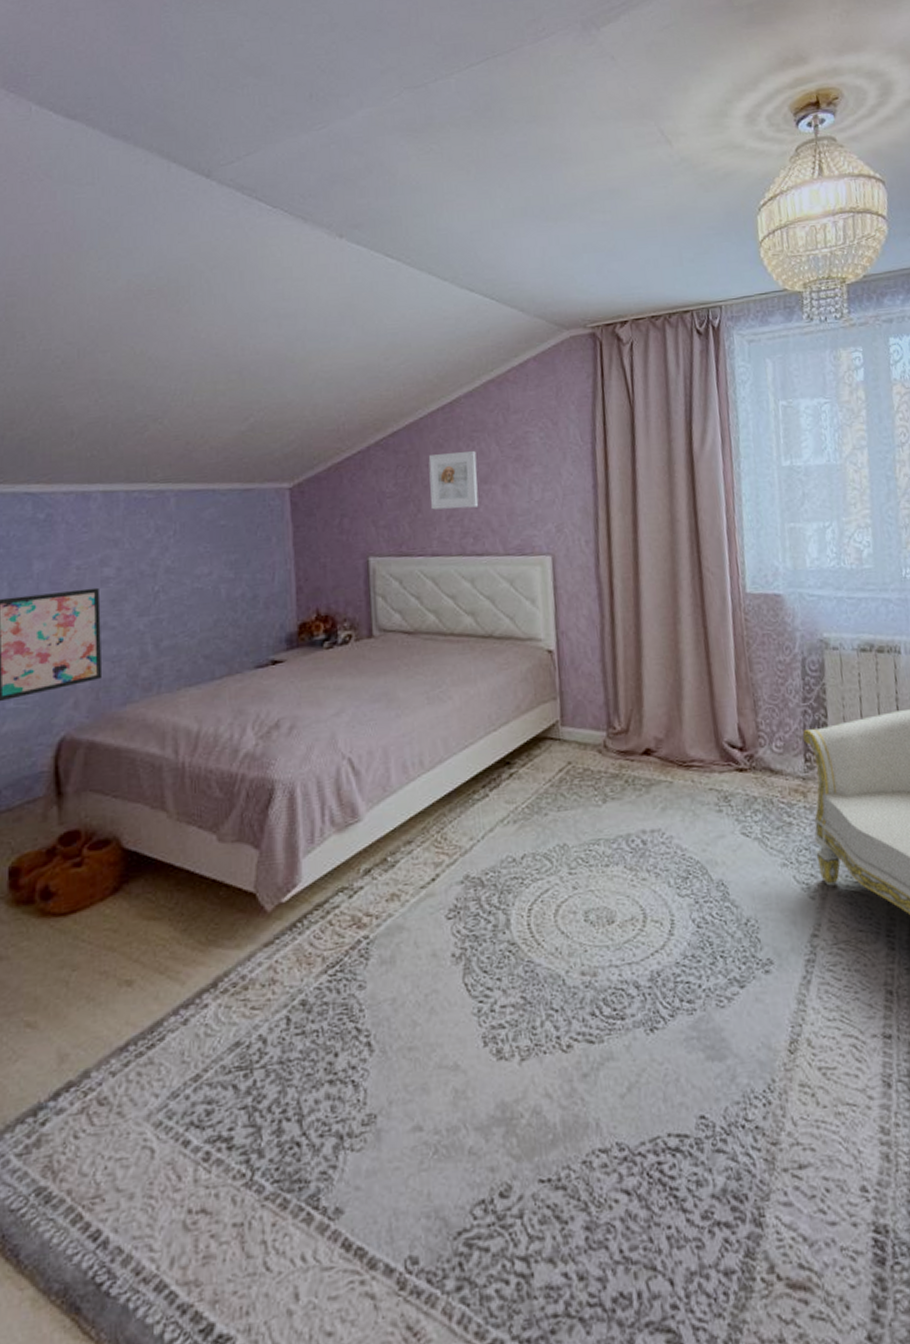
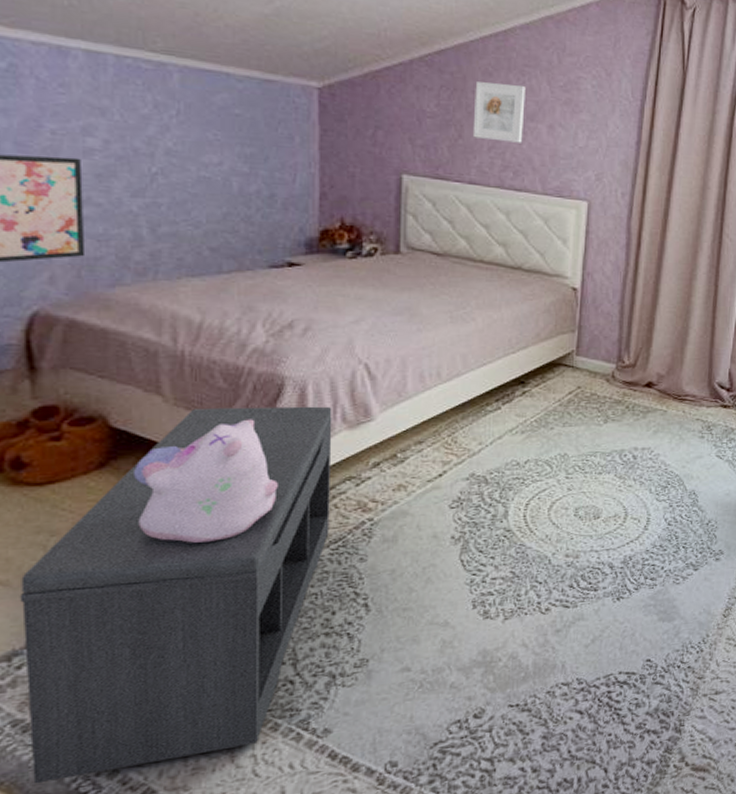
bench: none [45,809,326,1270] -> present [19,406,332,784]
plush toy: none [142,829,274,974] -> present [132,419,278,543]

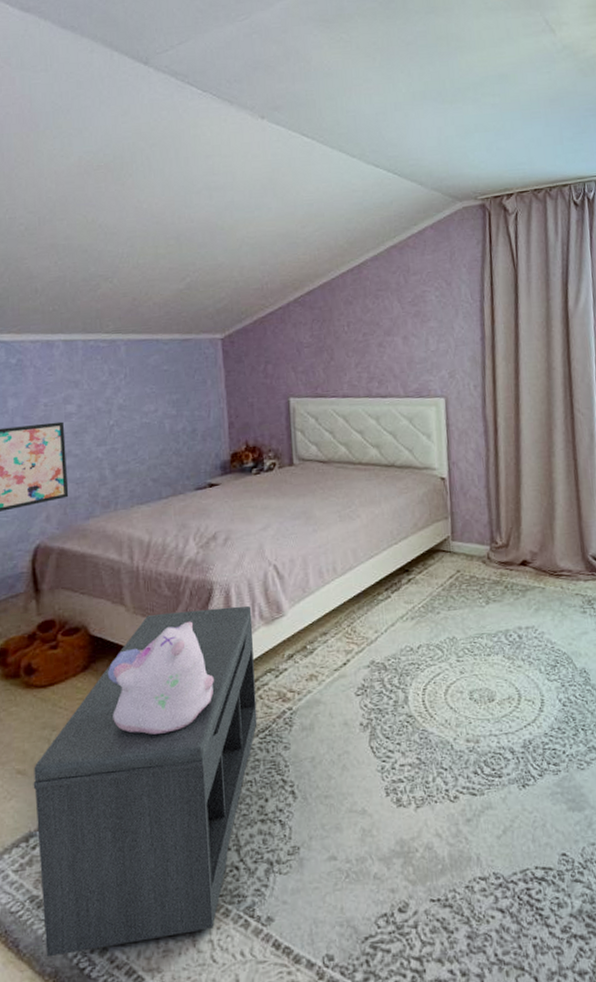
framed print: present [472,82,526,143] -> none [339,307,383,358]

